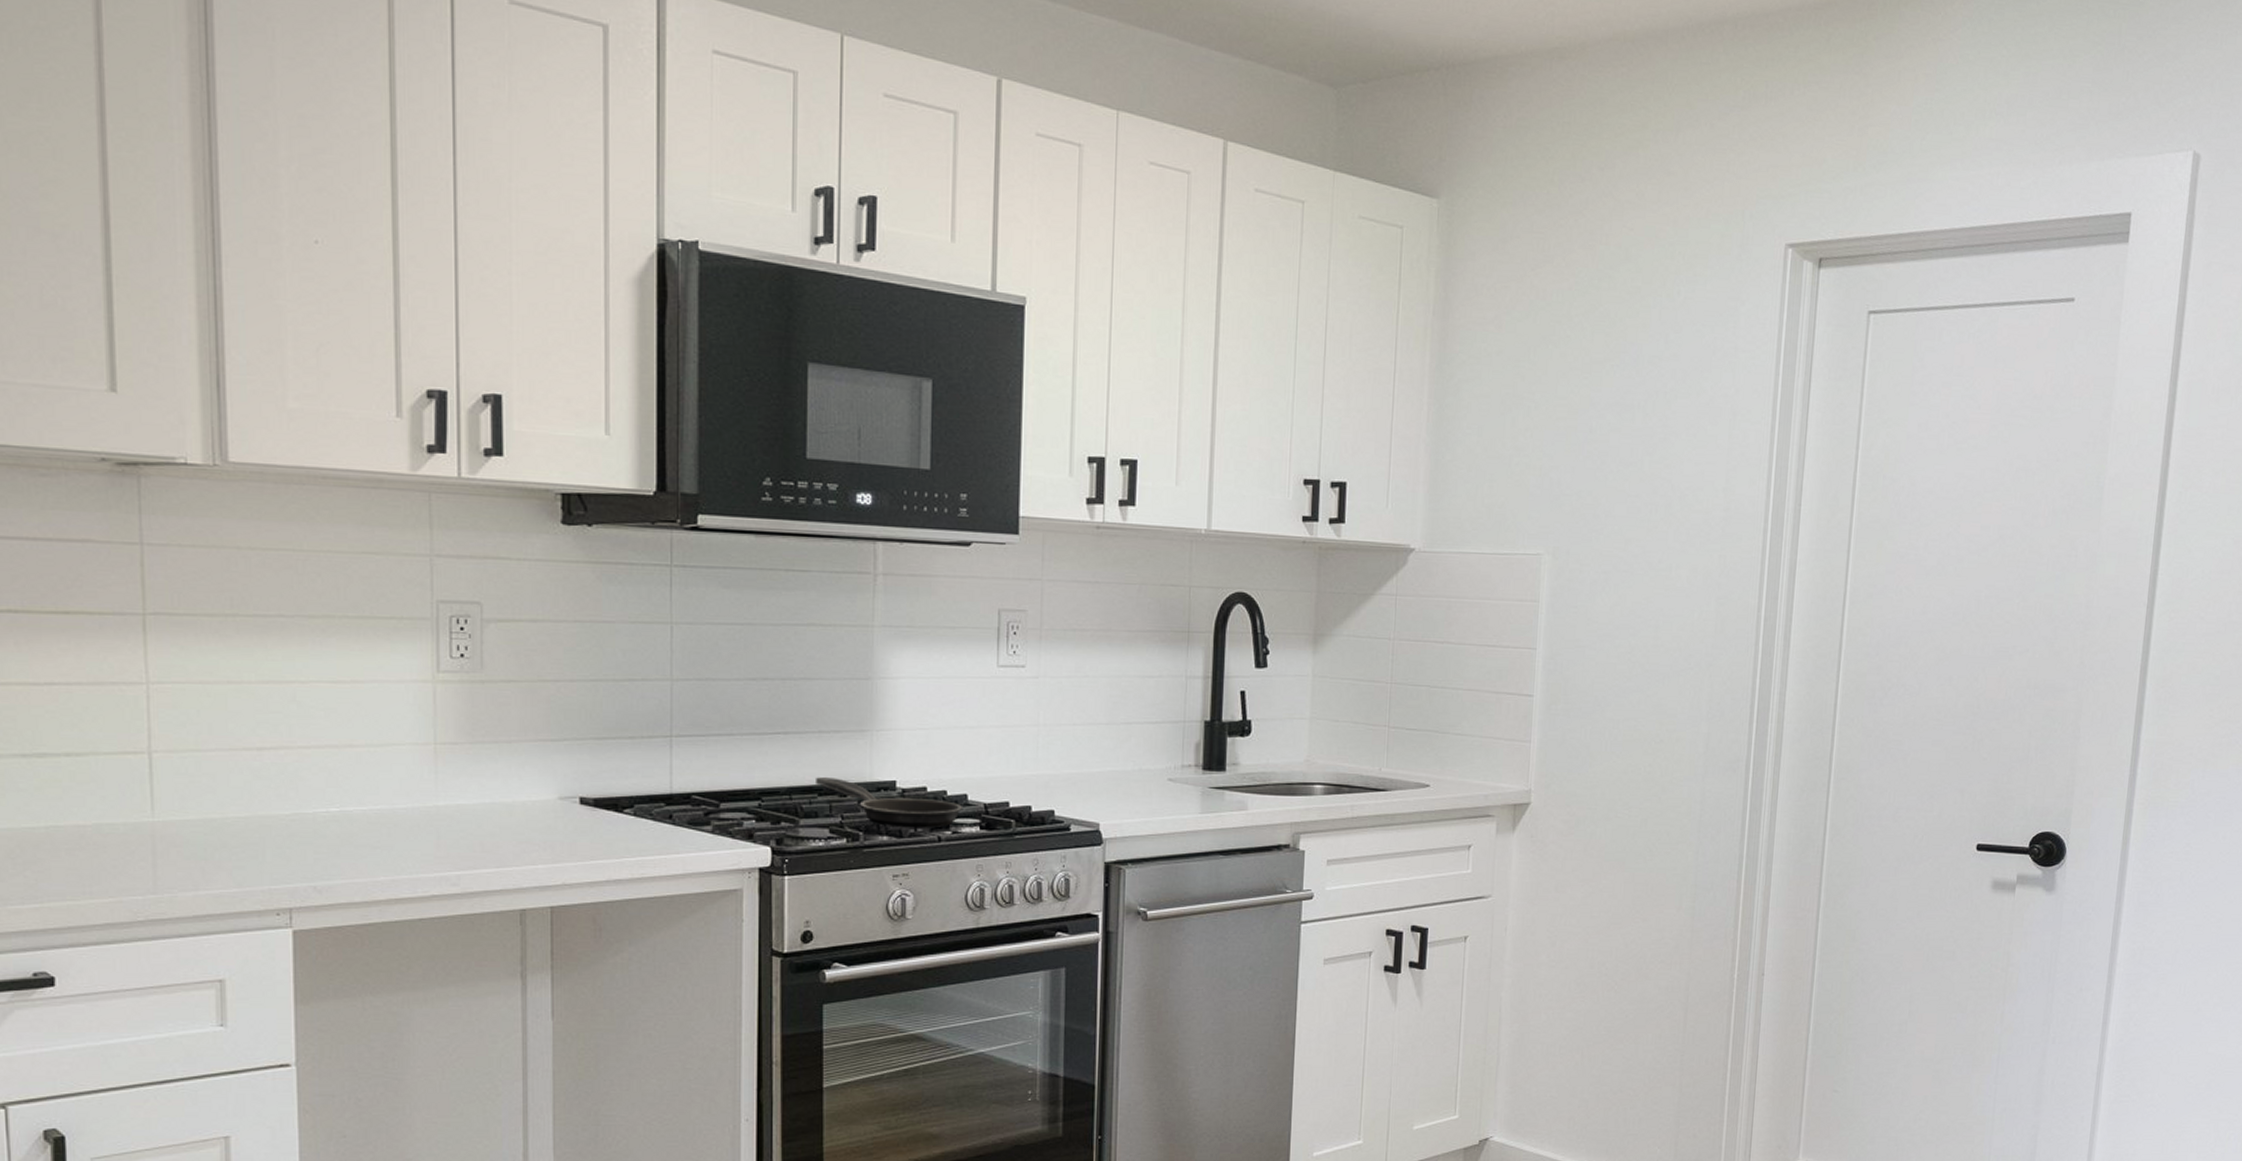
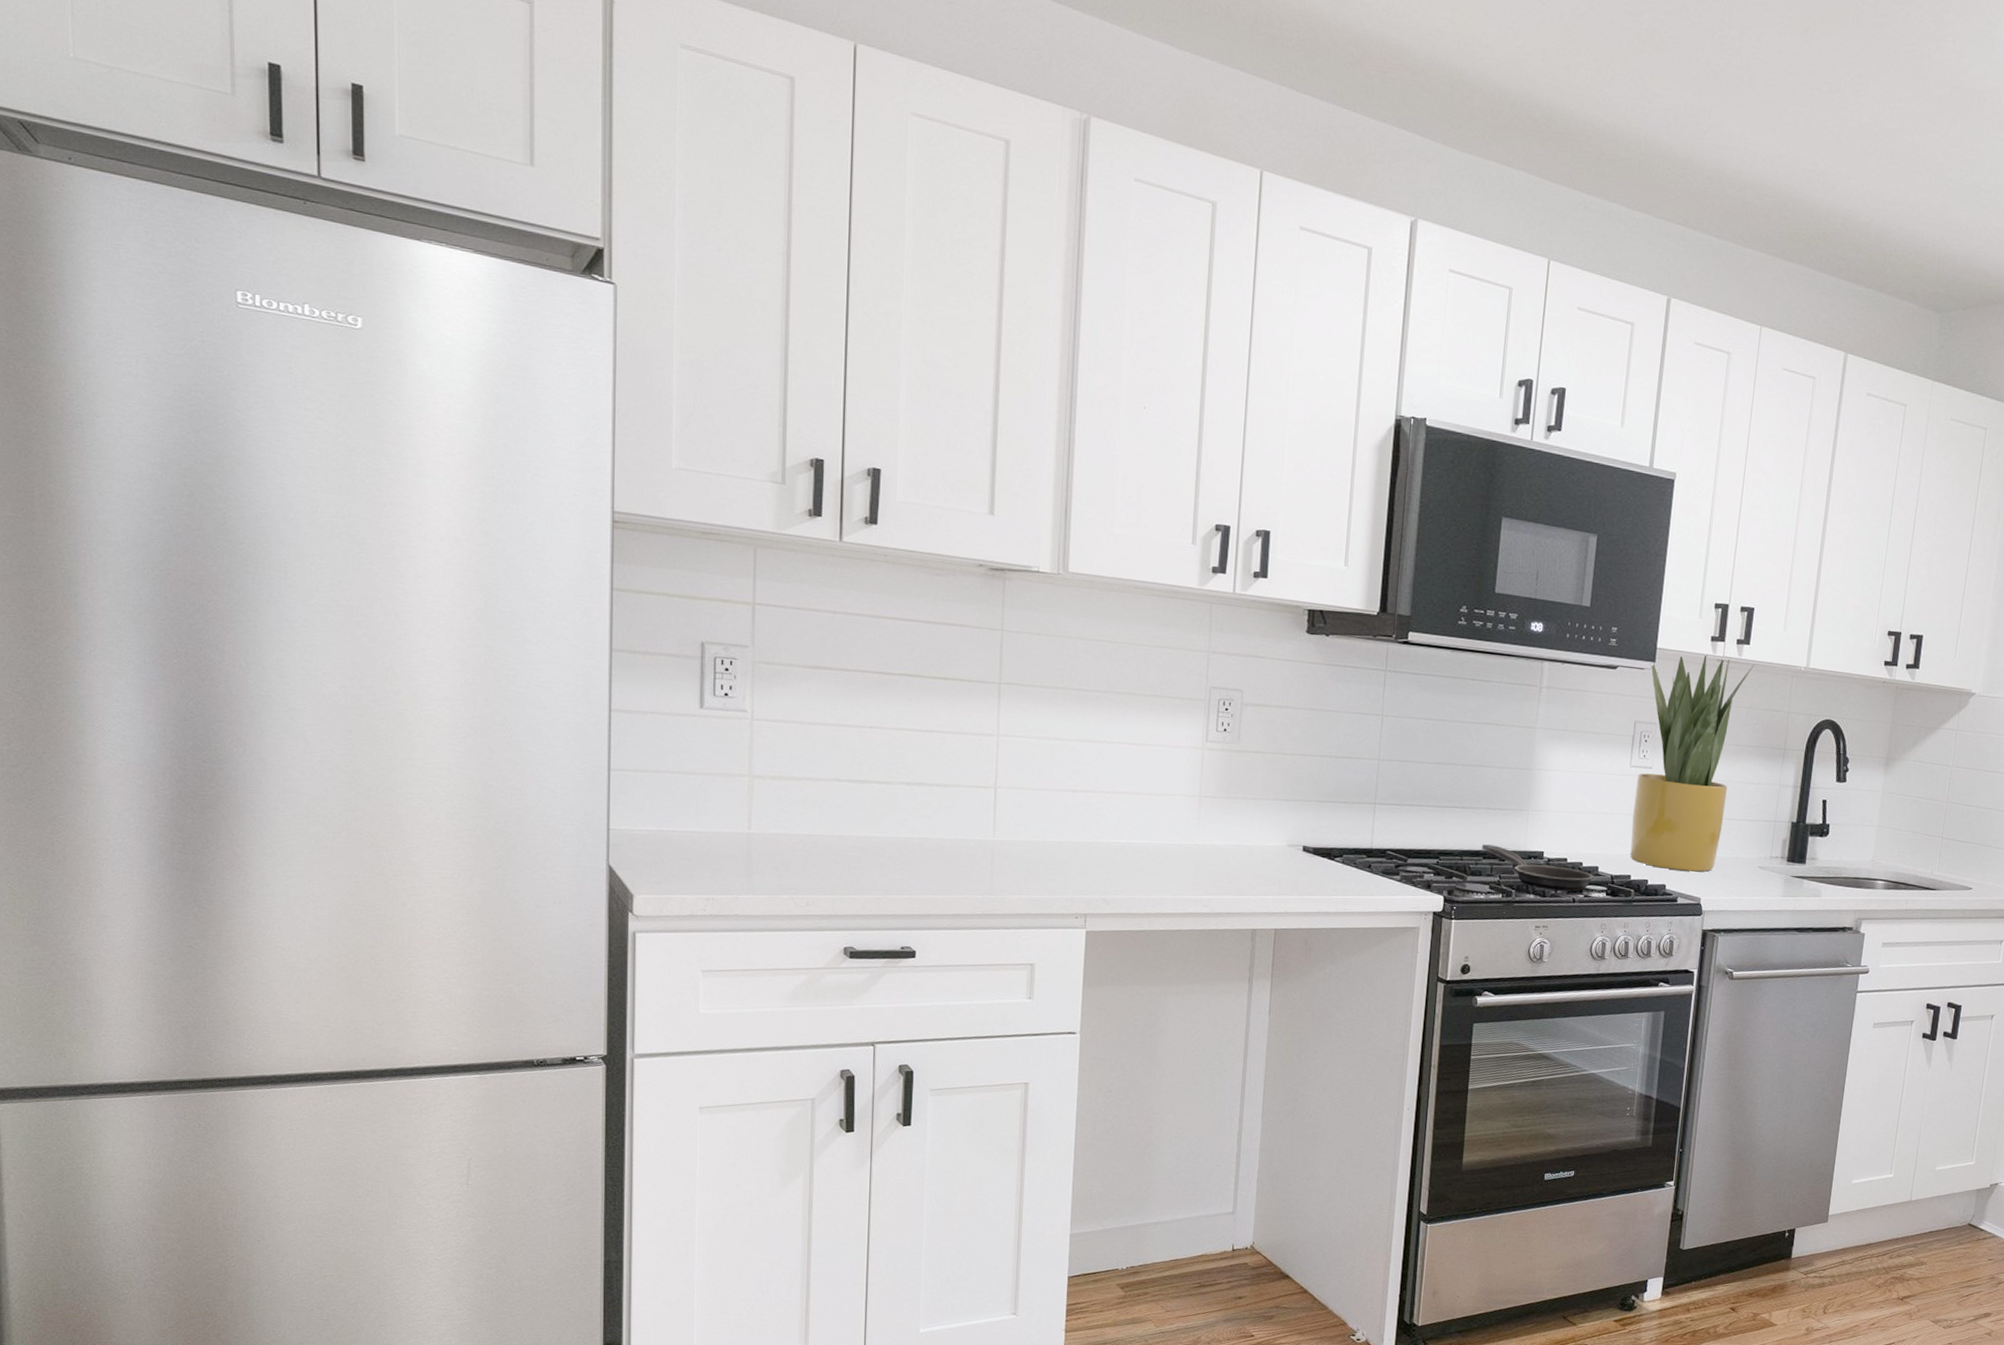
planter: none [1005,521,1143,791] -> present [1630,654,1754,872]

